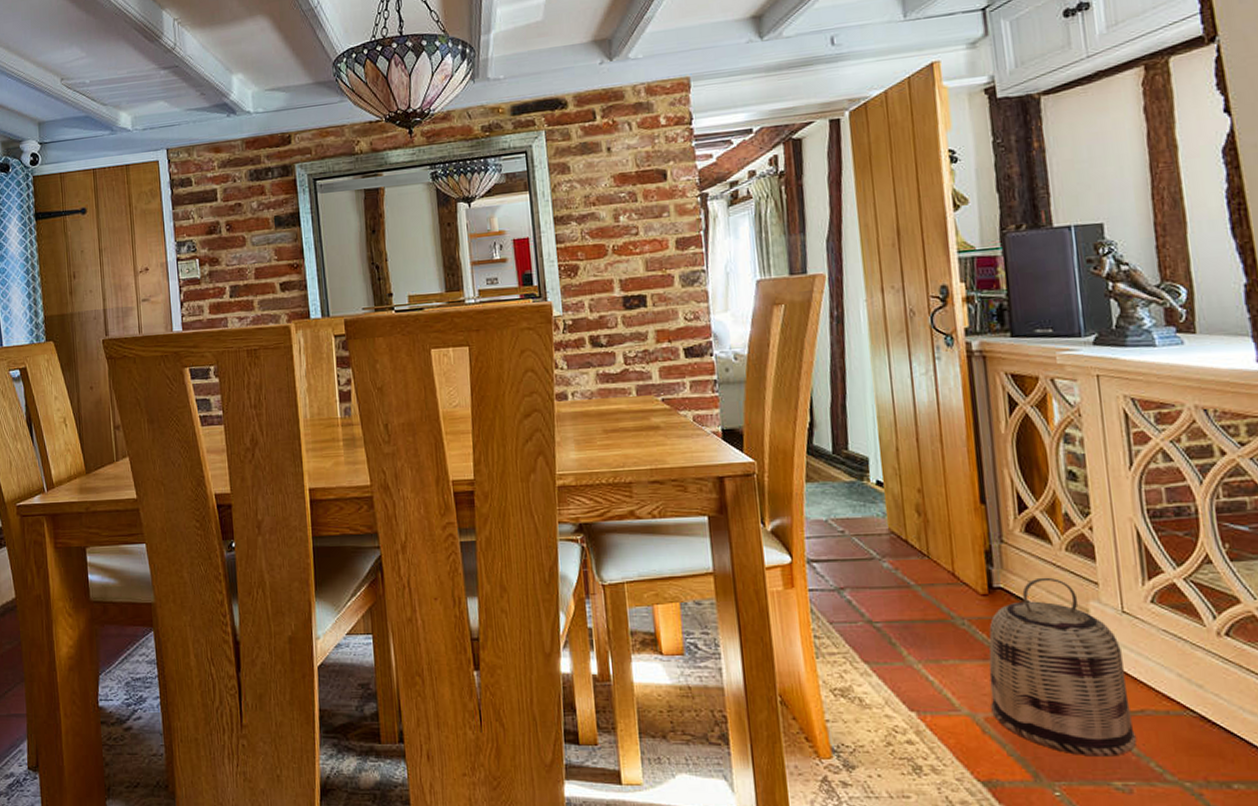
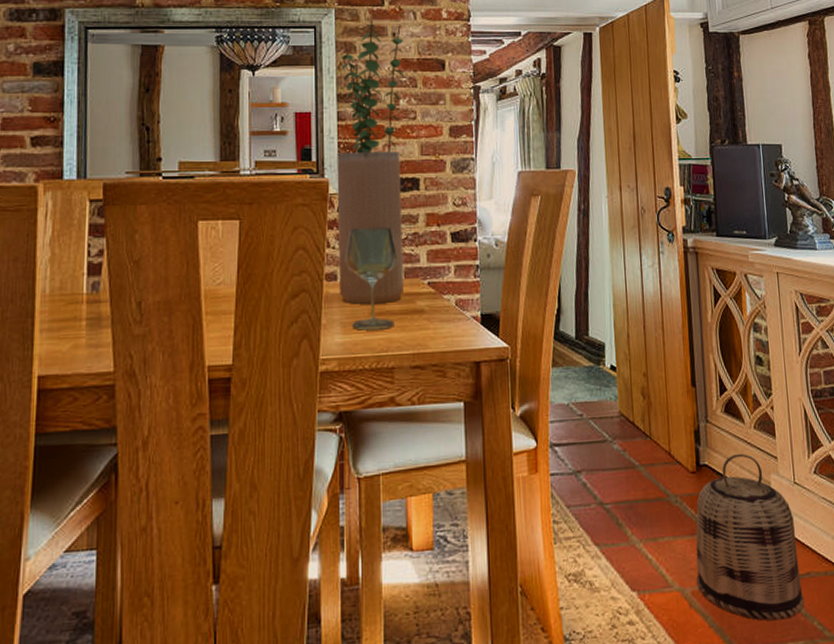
vase: none [555,136,637,422] -> present [336,20,404,304]
wine glass: none [574,345,629,447] -> present [345,226,398,331]

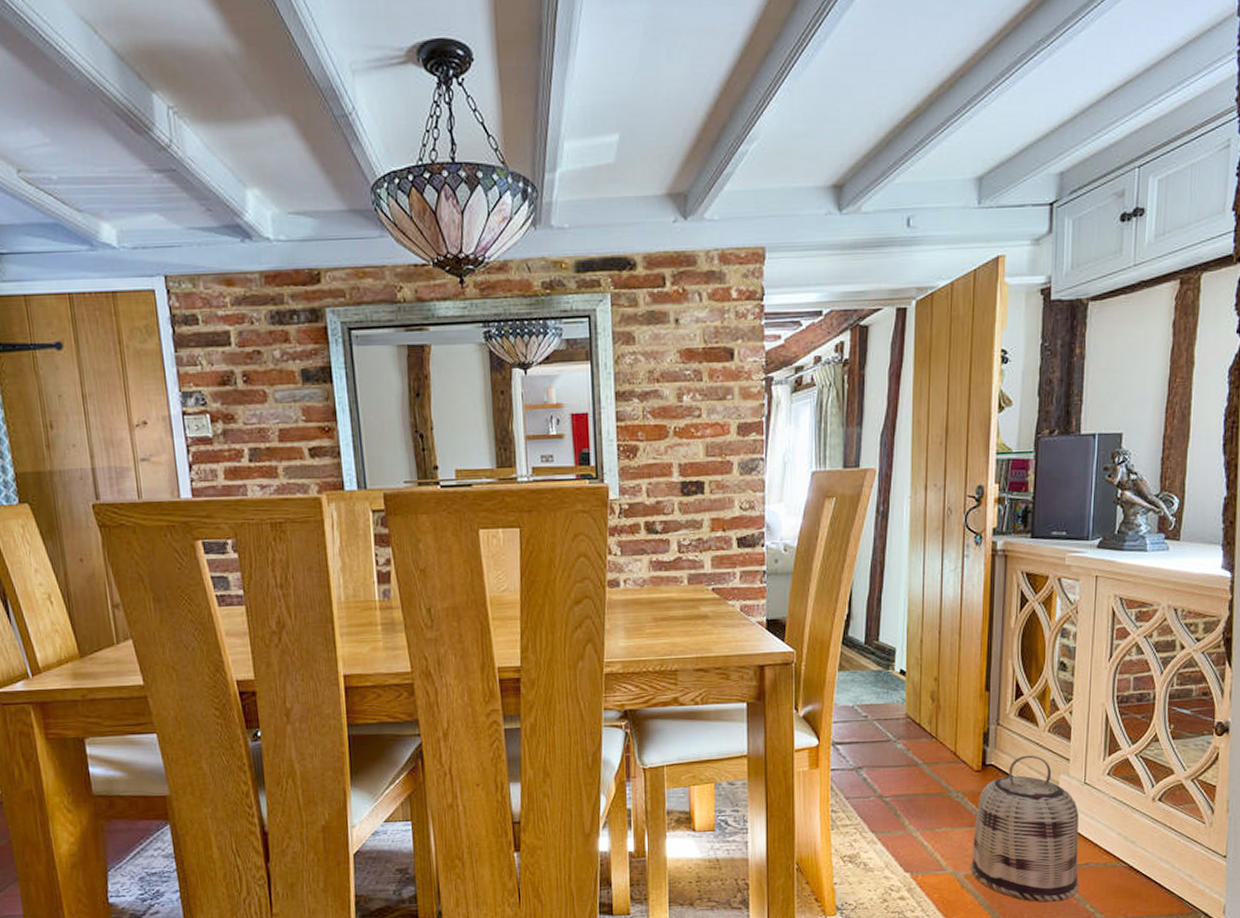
vase: present [336,20,404,304] -> none [616,304,688,610]
wine glass: present [345,226,398,331] -> none [627,532,682,635]

